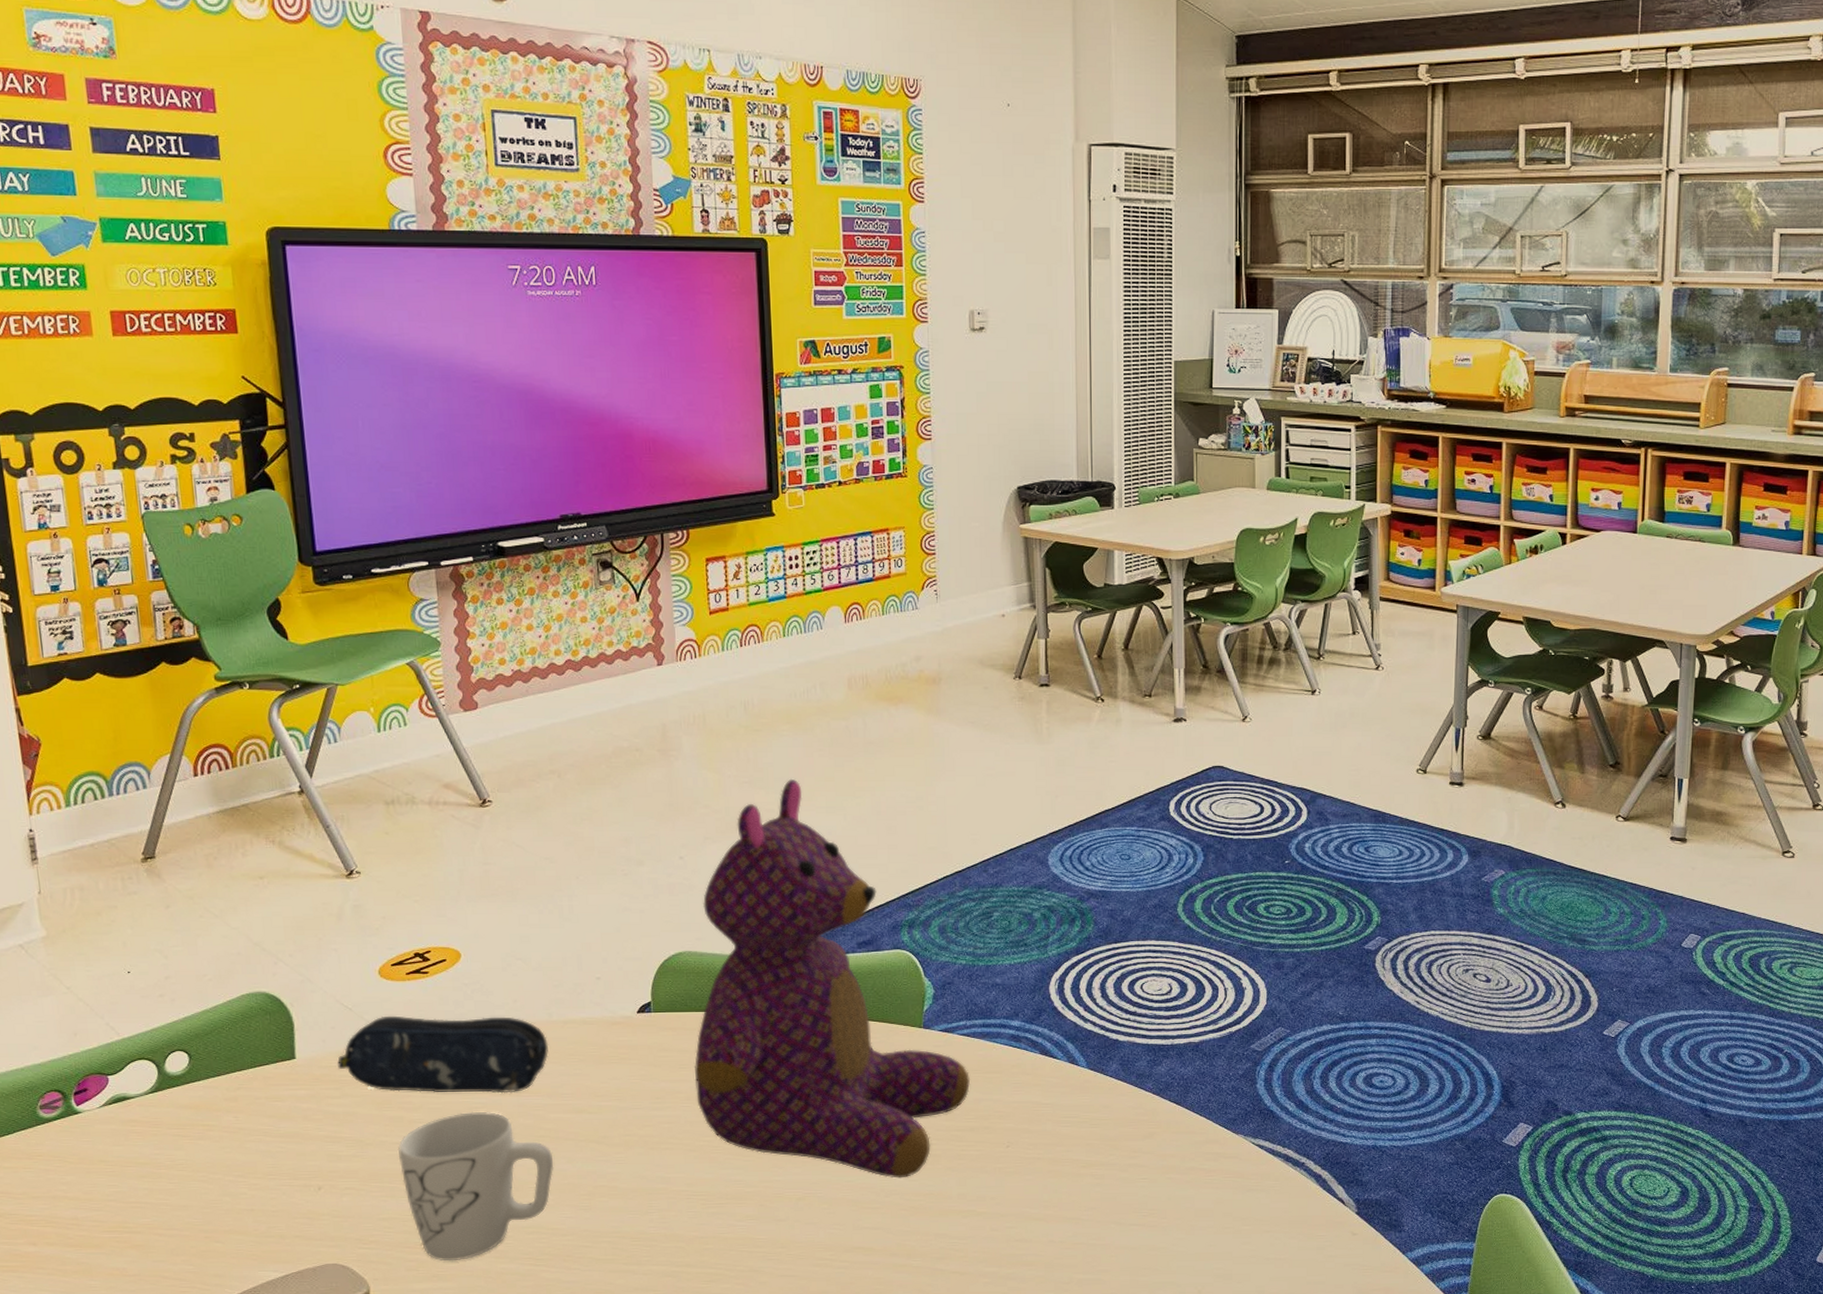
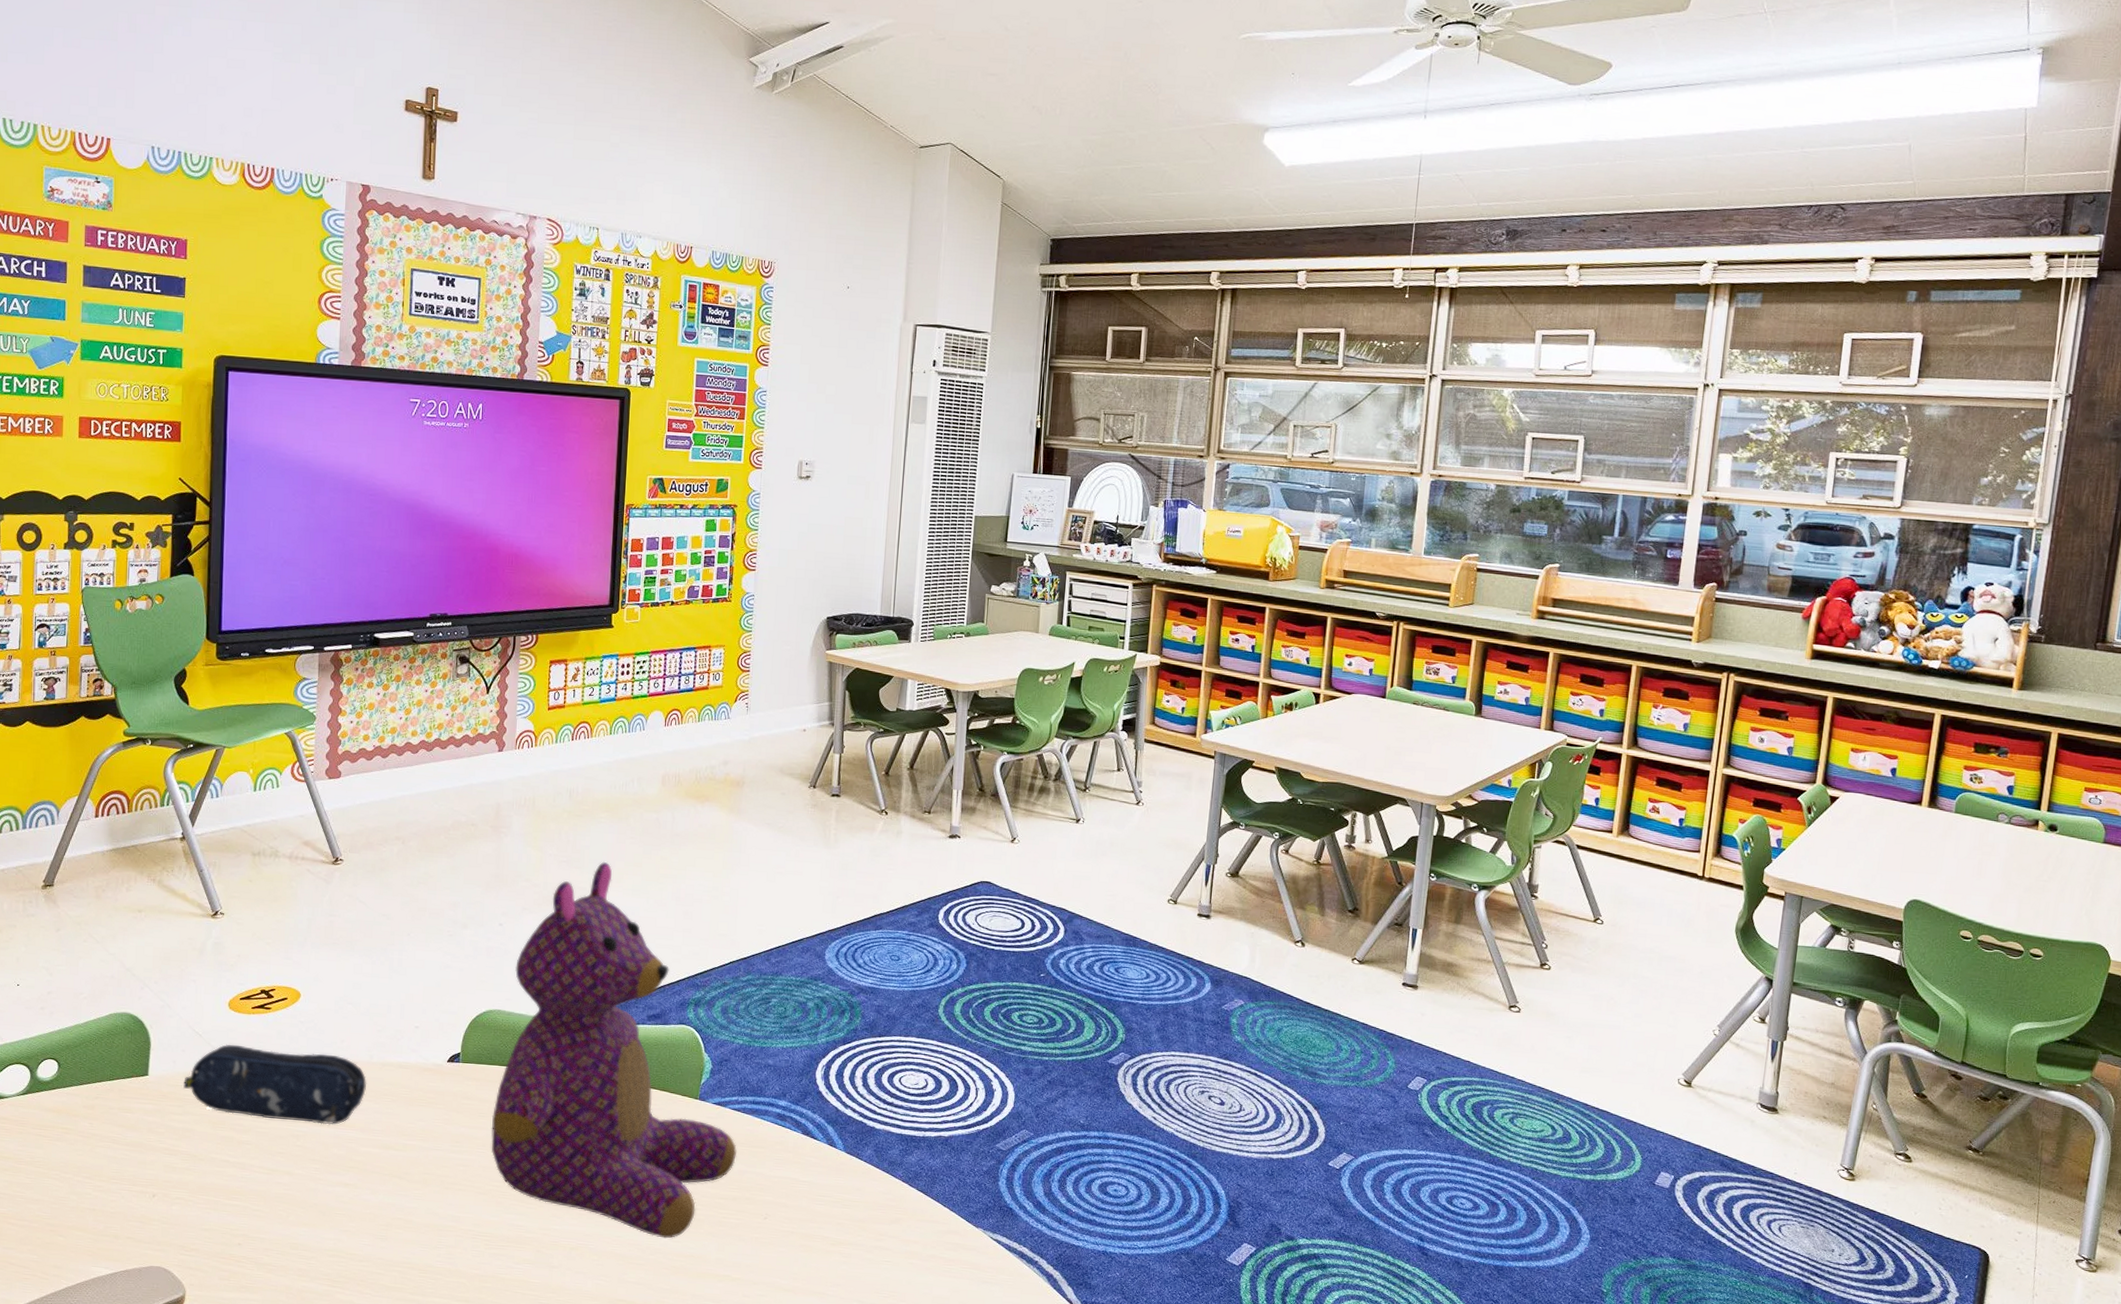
mug: present [397,1111,554,1261] -> none [225,1138,359,1275]

